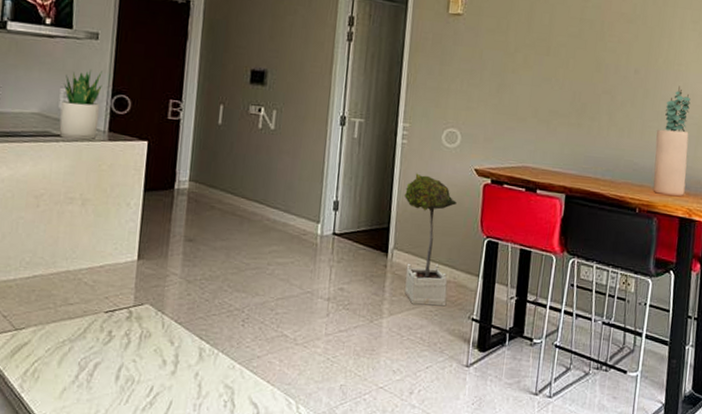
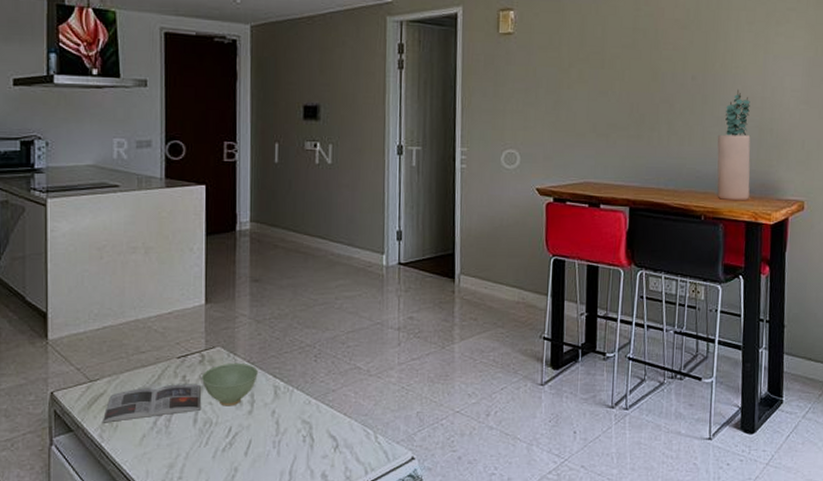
magazine: none [24,338,126,373] -> present [103,384,202,423]
planter: present [59,69,102,140] -> none [115,117,155,189]
bowl: none [127,321,185,366] -> present [201,362,258,406]
potted tree: present [404,173,457,307] -> none [466,197,520,328]

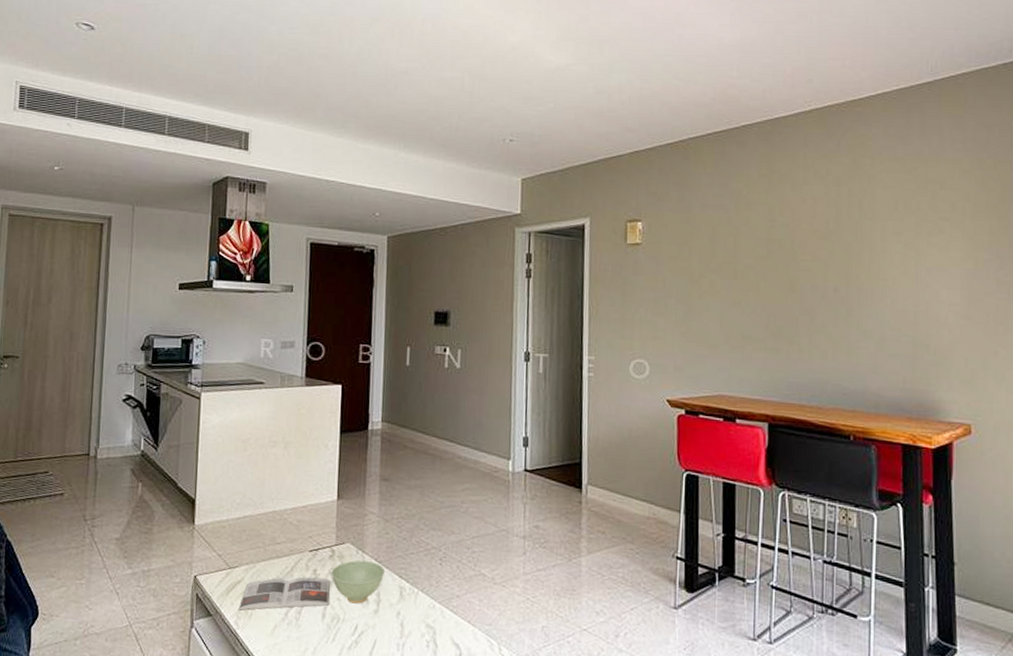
vase: present [717,89,751,201] -> none [865,302,906,422]

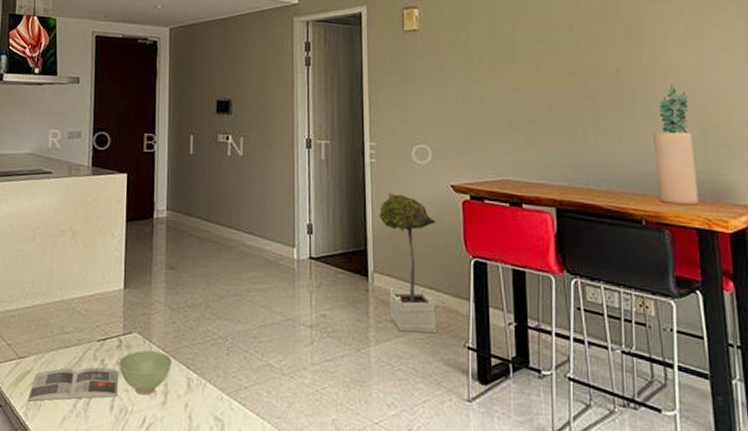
potted tree: none [594,406,650,544] -> present [378,192,437,334]
vase: none [865,302,906,422] -> present [652,83,699,206]

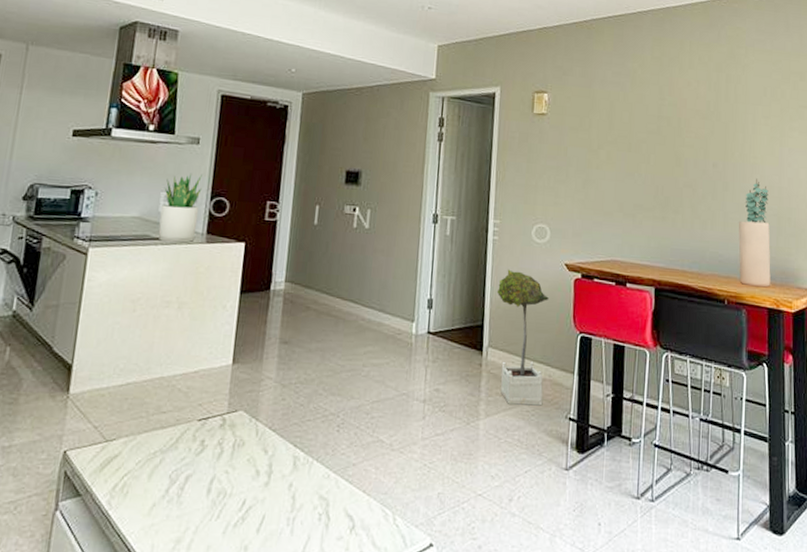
magazine: present [28,367,118,402] -> none [113,448,219,488]
planter: none [49,110,85,176] -> present [158,173,202,243]
bowl: present [118,350,172,395] -> none [220,428,279,477]

